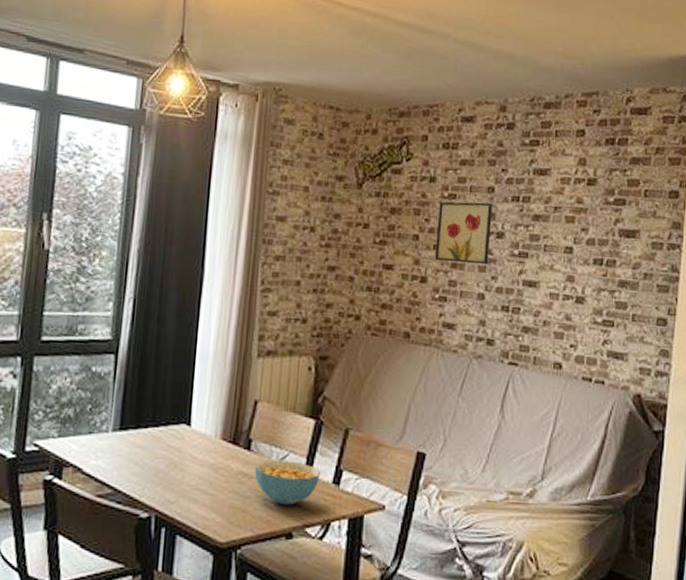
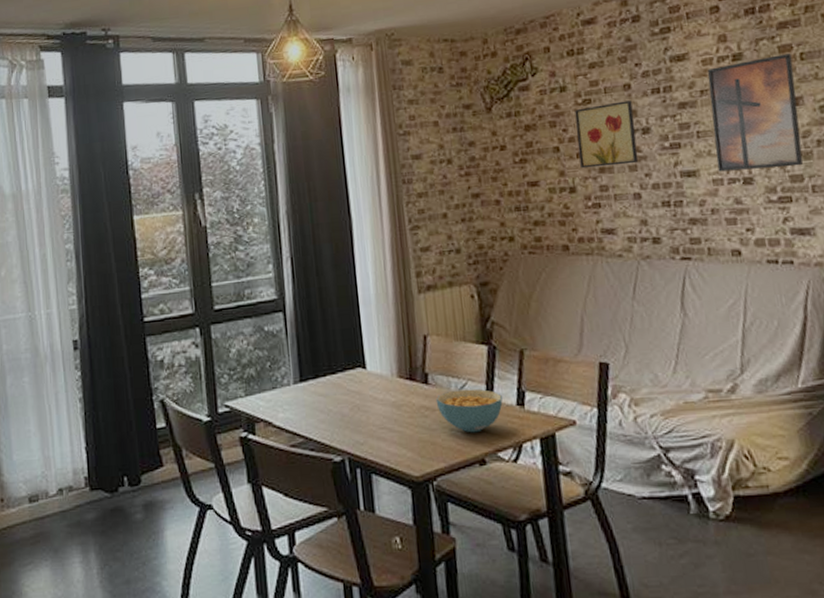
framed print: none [556,187,637,294] -> present [707,54,803,172]

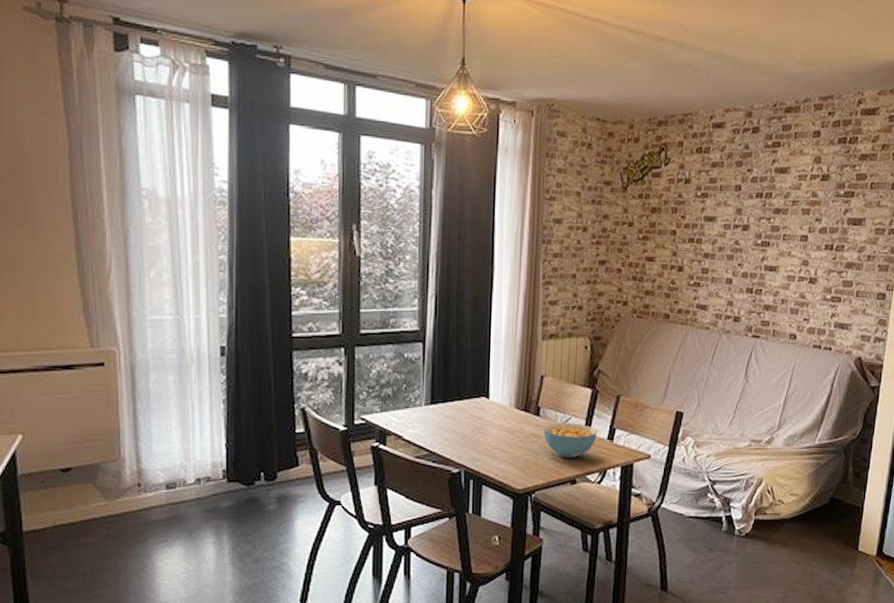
wall art: present [574,100,639,169] -> none [690,199,739,254]
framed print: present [707,54,803,172] -> none [793,181,865,274]

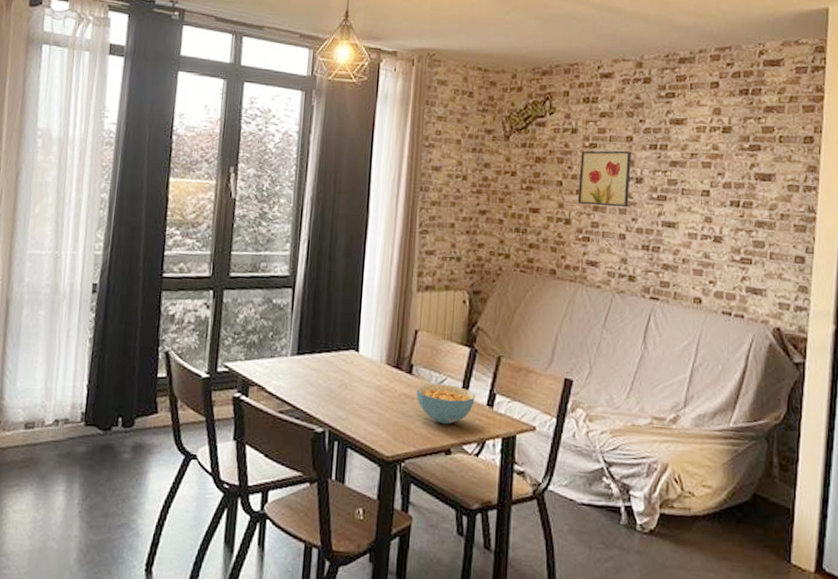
wall art: none [690,199,739,254] -> present [578,150,631,208]

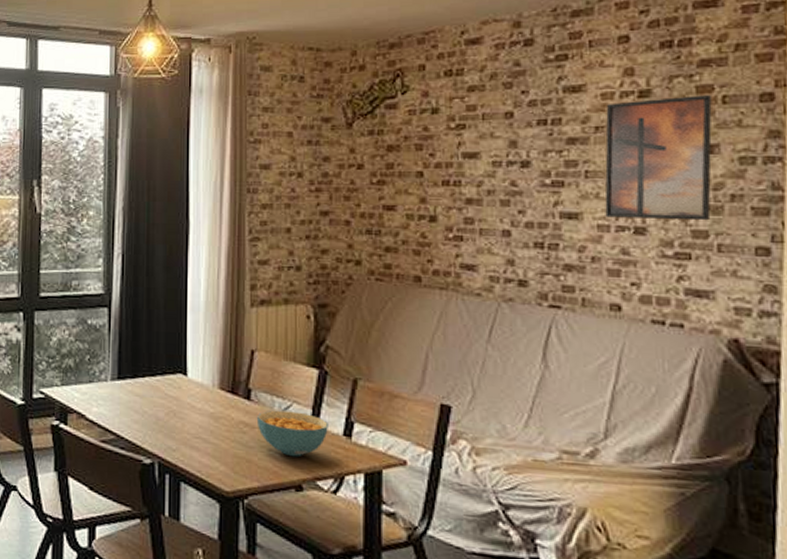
wall art: present [578,150,631,208] -> none [444,130,513,198]
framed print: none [694,134,772,234] -> present [604,95,712,221]

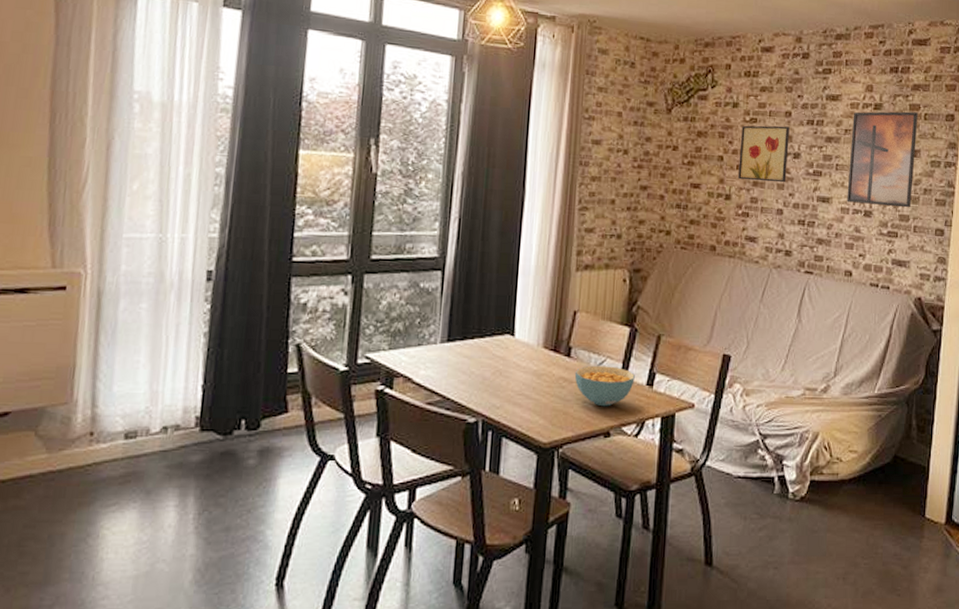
wall art: none [444,130,513,198] -> present [738,125,790,183]

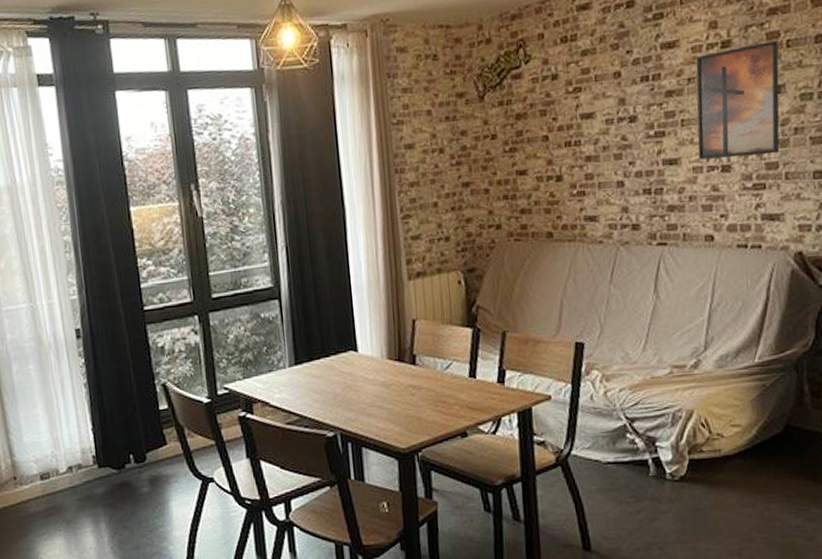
cereal bowl: present [574,365,635,407] -> none [422,368,485,409]
wall art: present [738,125,790,183] -> none [565,88,624,157]

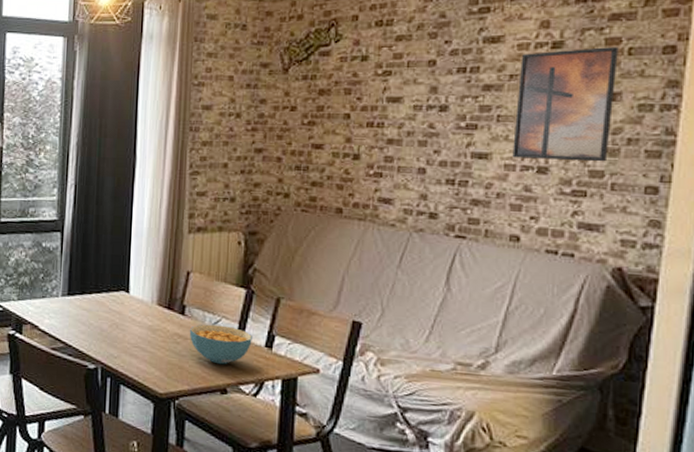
cereal bowl: none [422,368,485,409] -> present [189,324,252,365]

